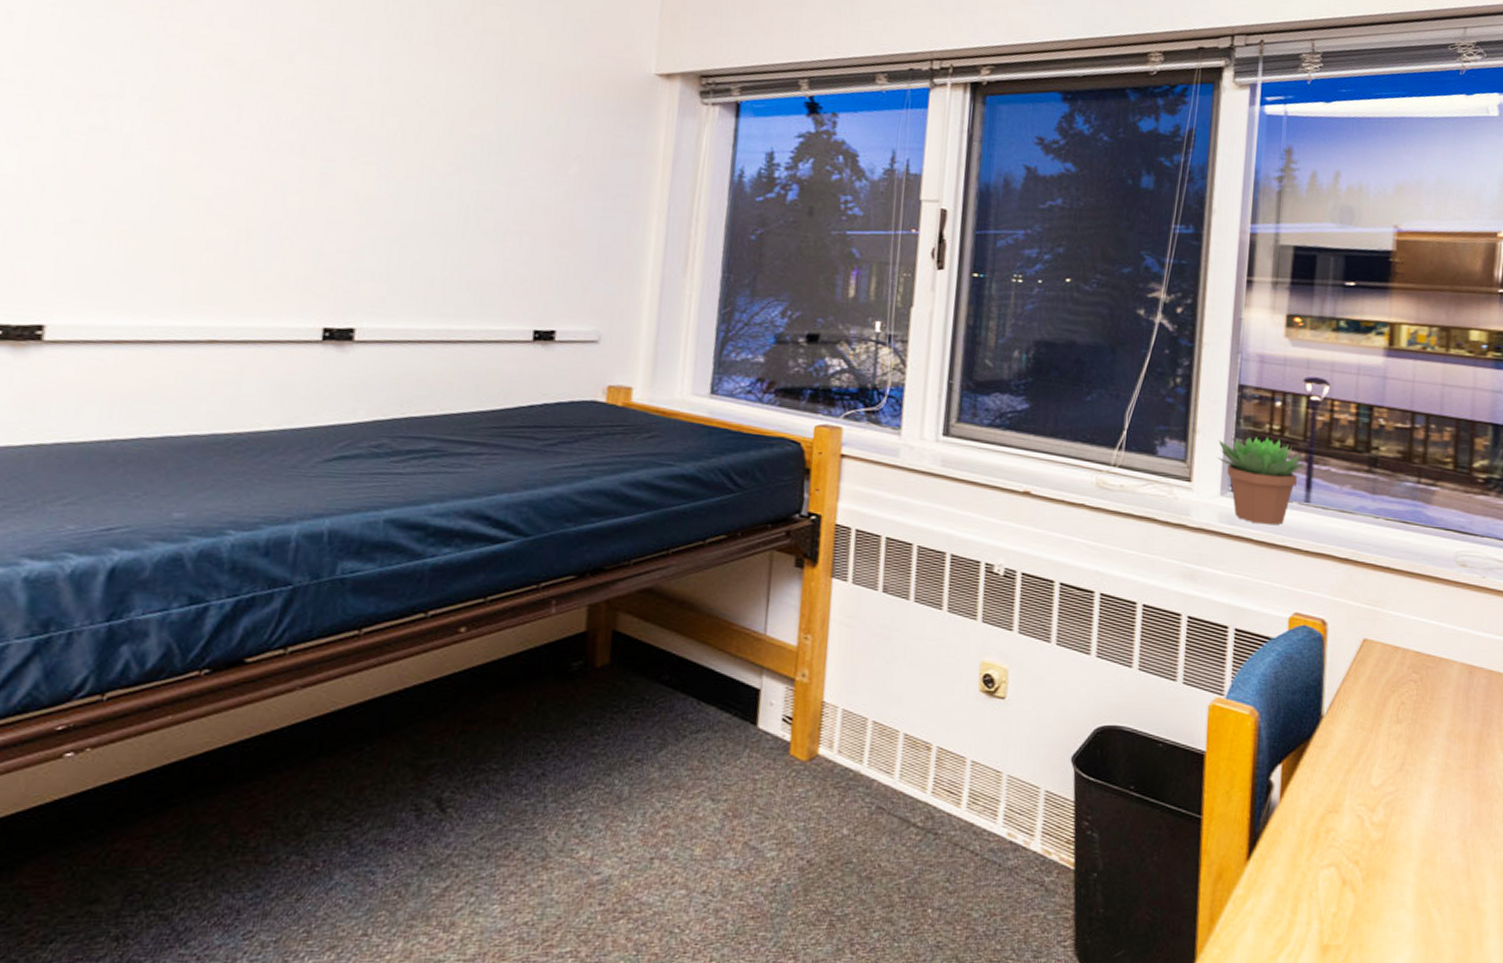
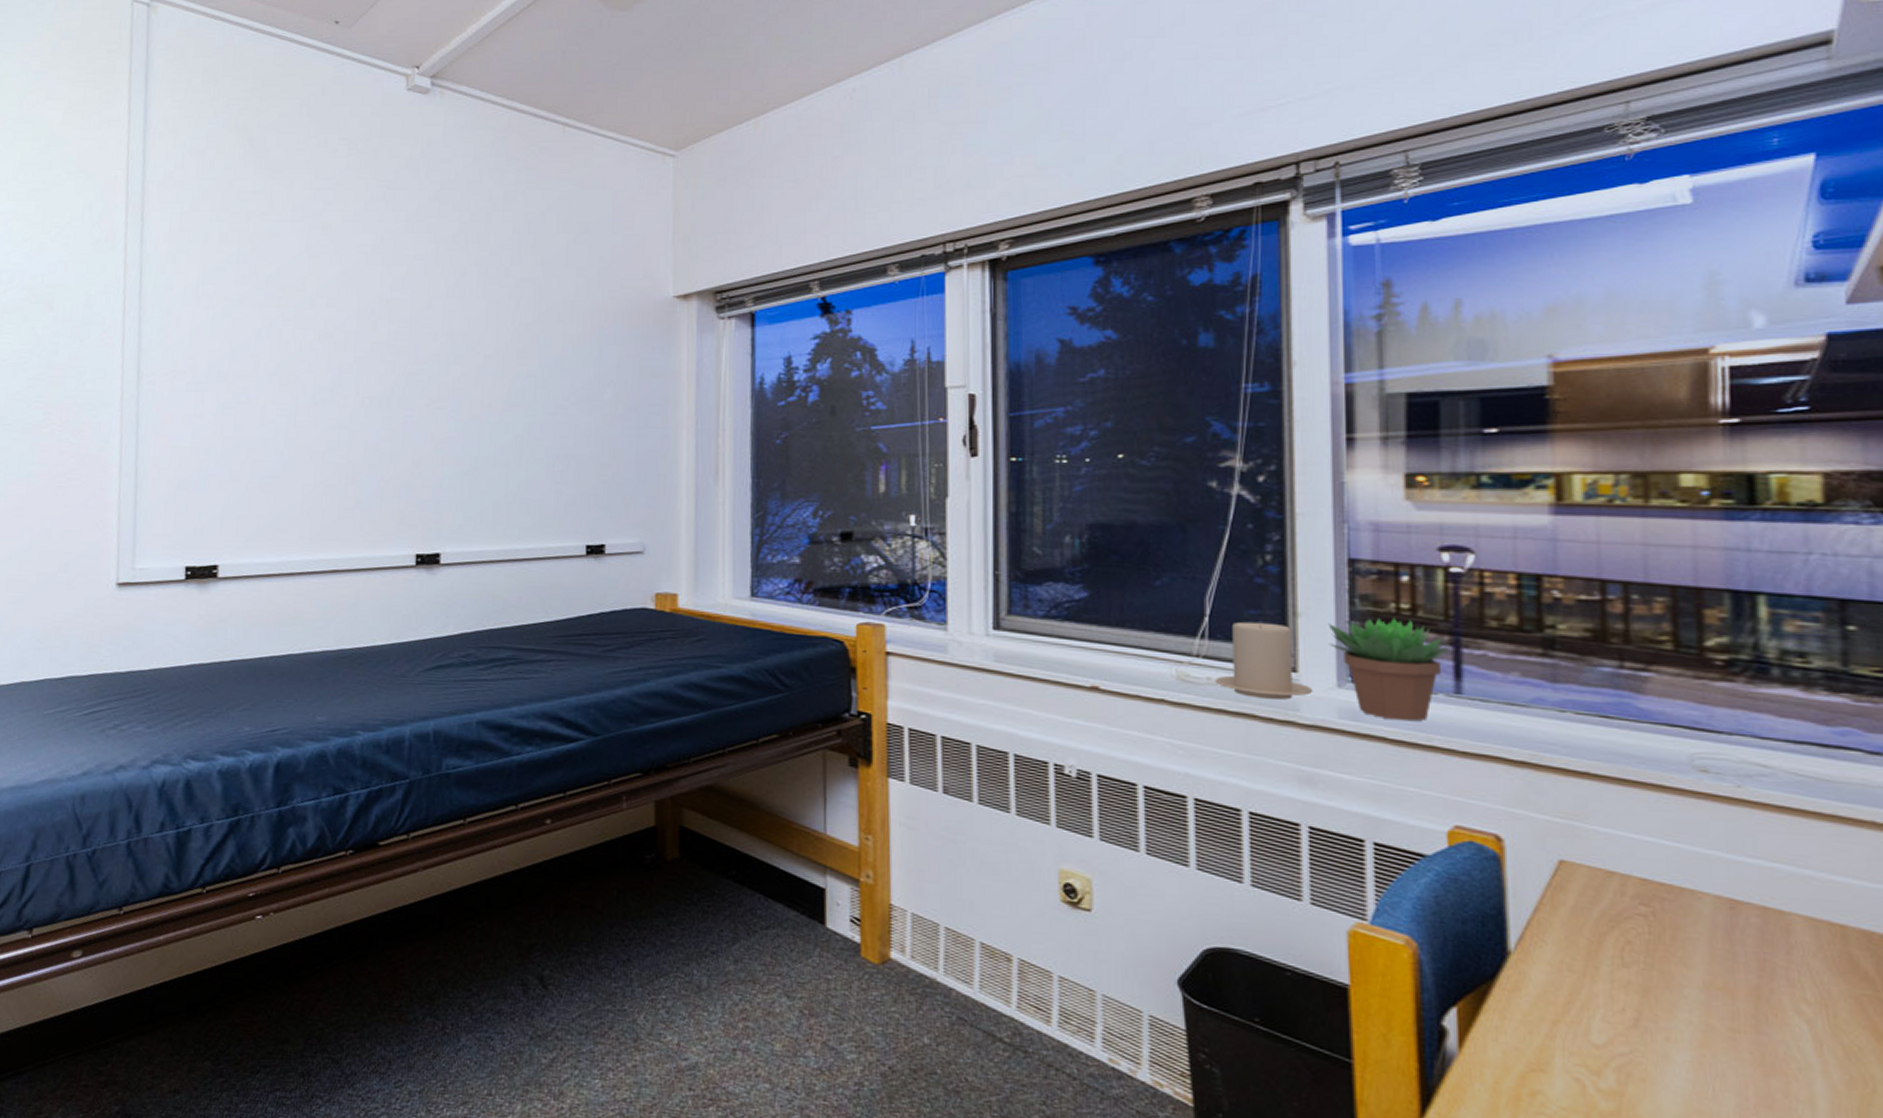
candle: none [1126,436,1202,506] -> present [1214,621,1313,700]

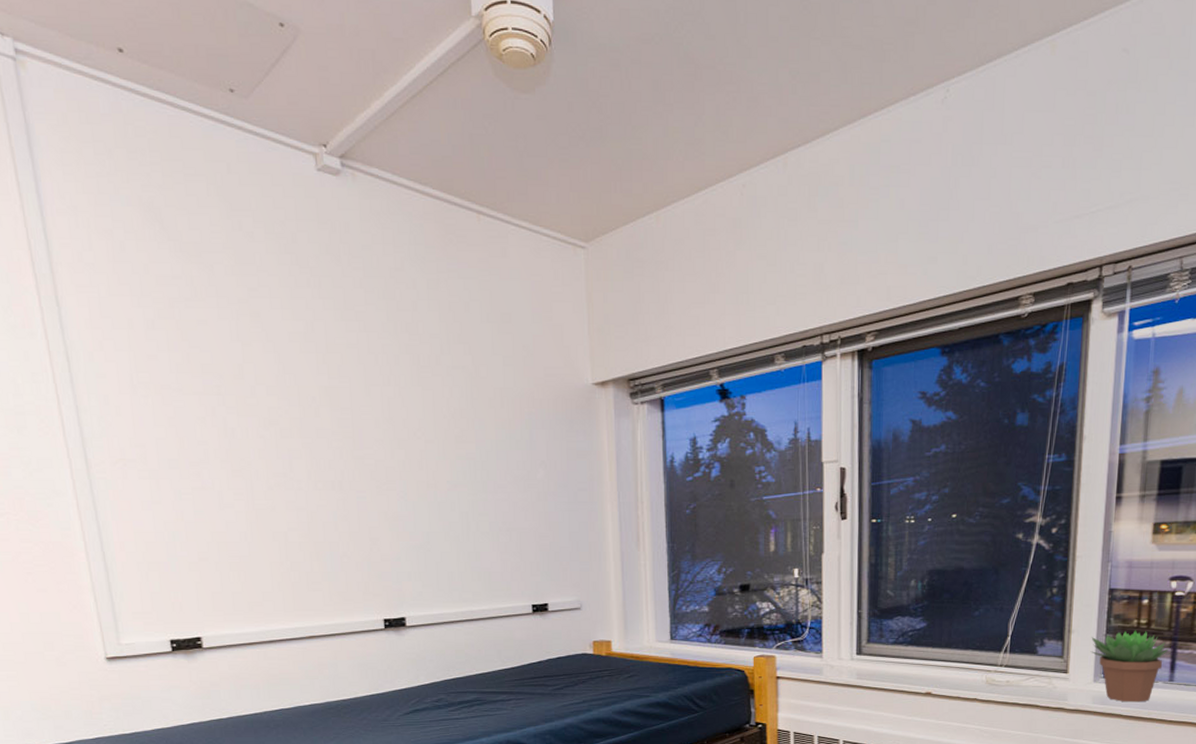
candle: present [1214,621,1313,700] -> none [1011,638,1078,693]

